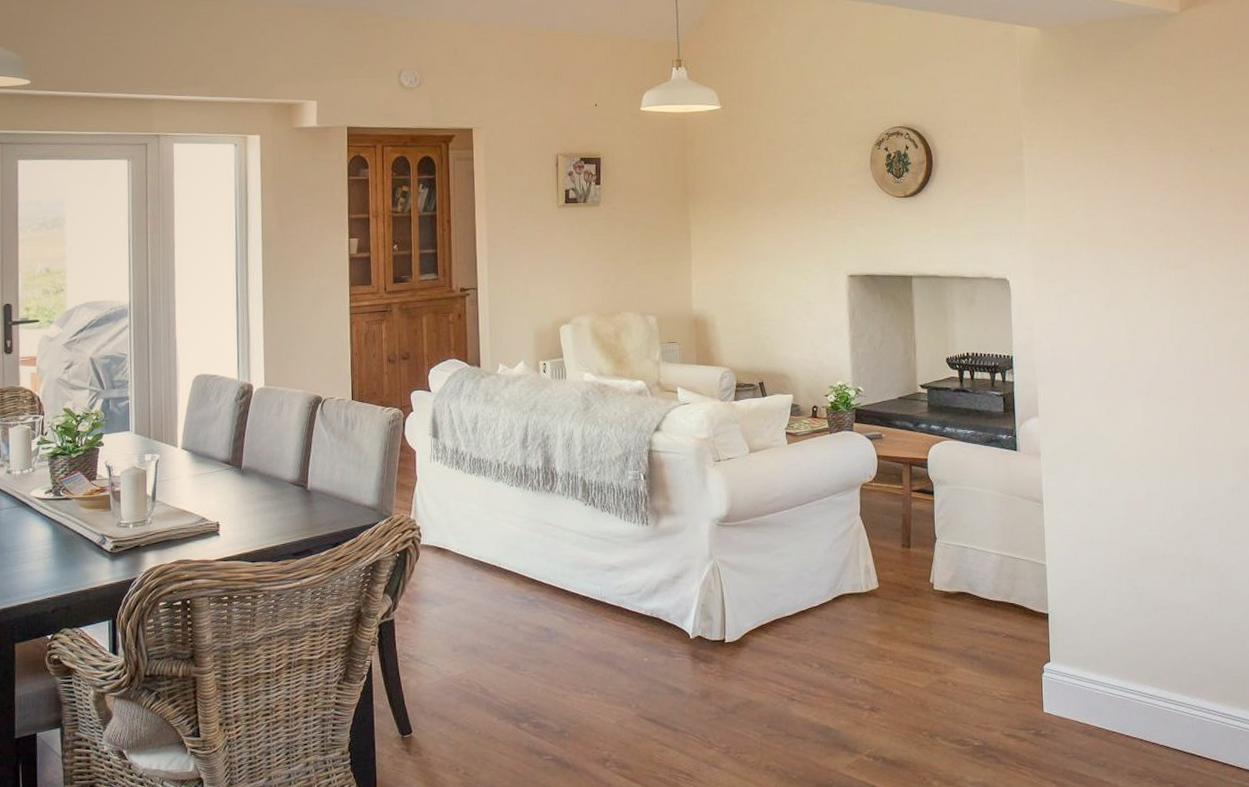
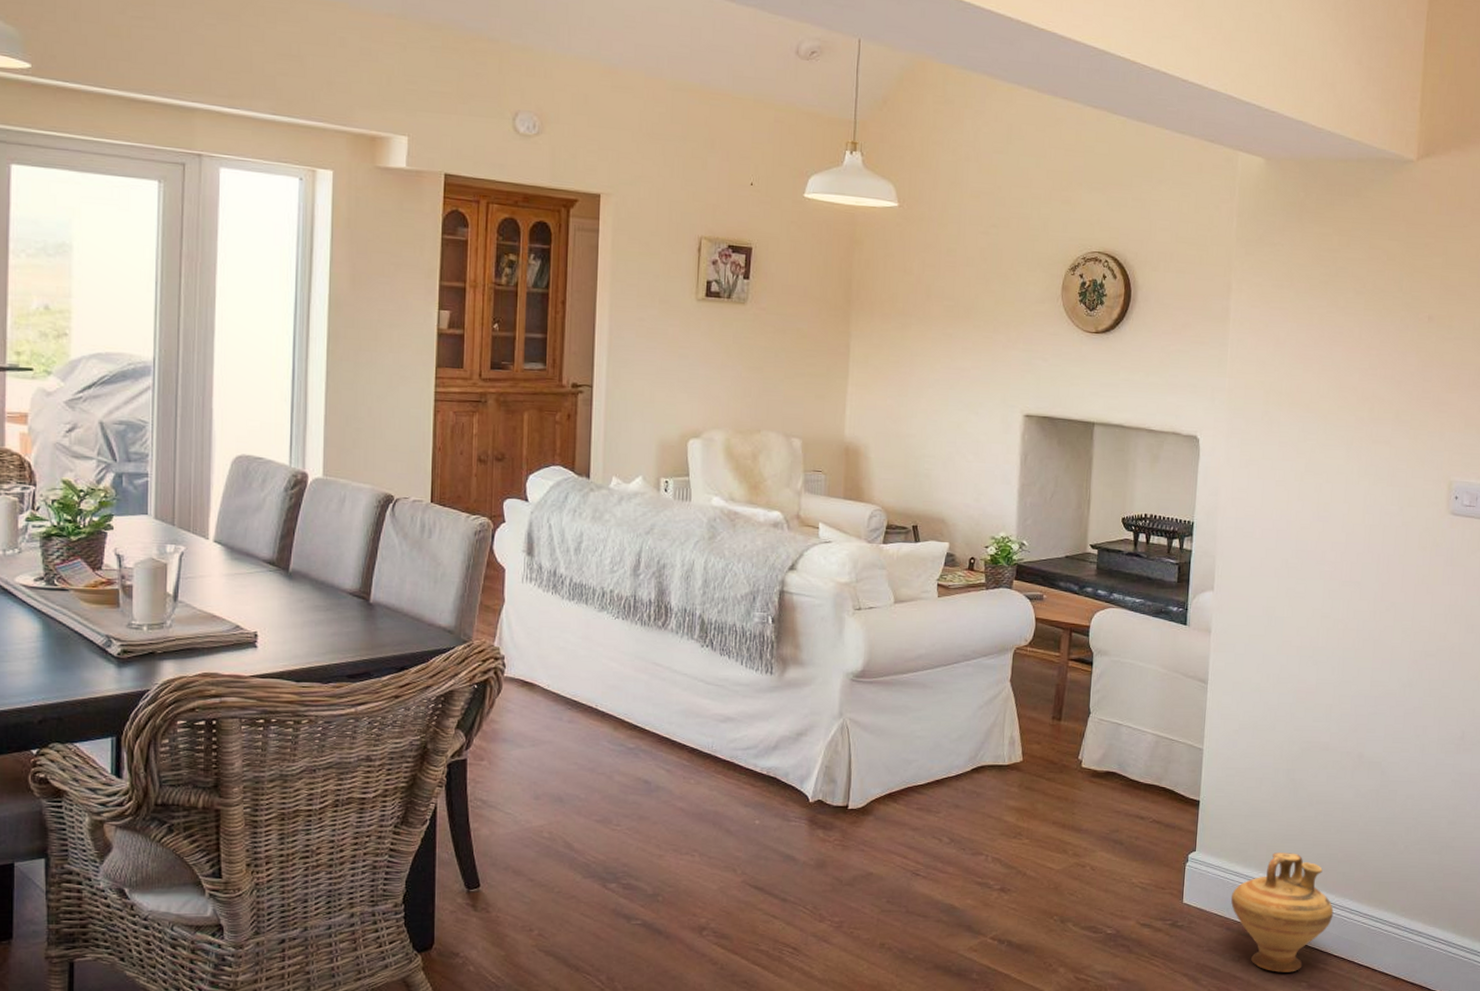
ceramic jug: none [1089,658,1192,775] -> present [1230,853,1334,972]

